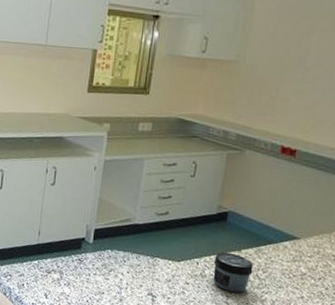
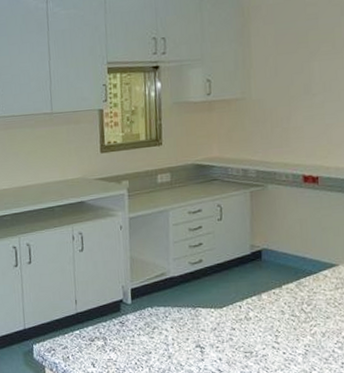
jar: present [213,252,254,293] -> none [256,291,297,331]

